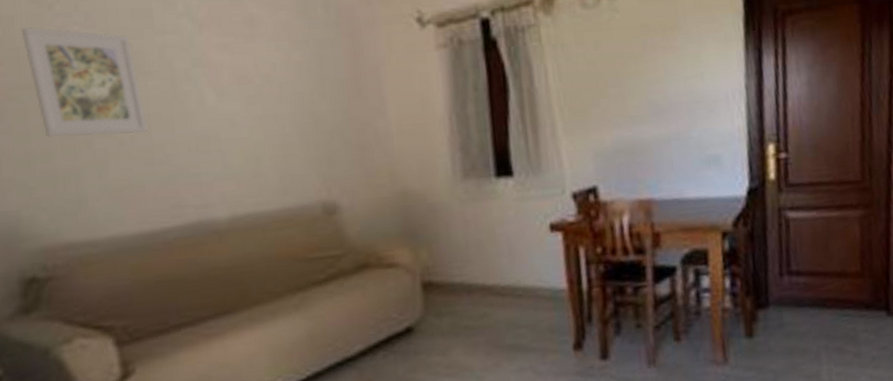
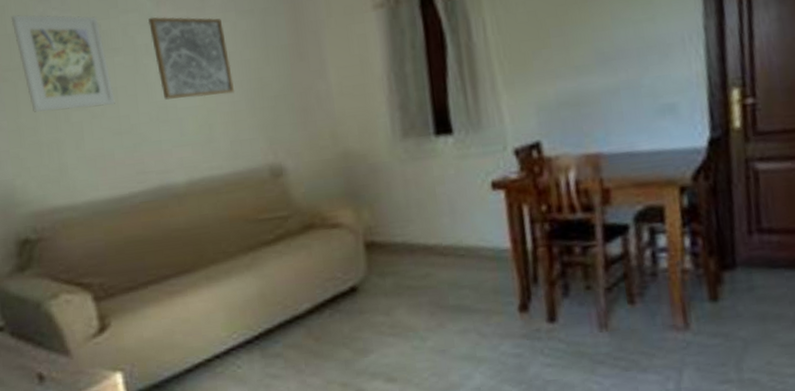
wall art: none [188,40,285,130] -> present [148,16,234,100]

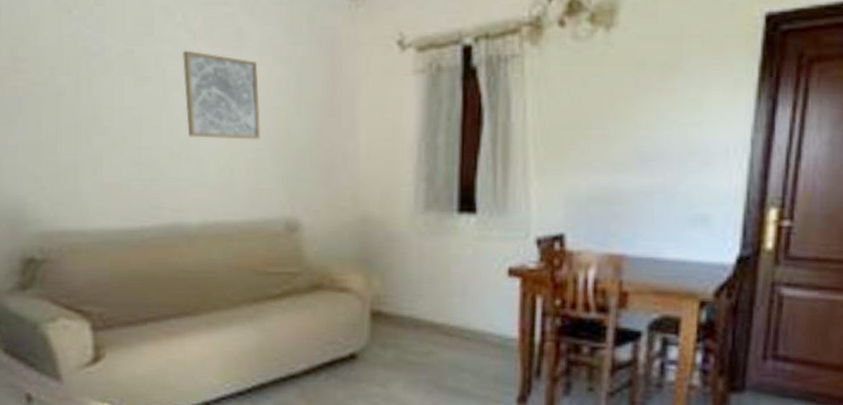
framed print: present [10,14,115,112] -> none [44,28,139,135]

